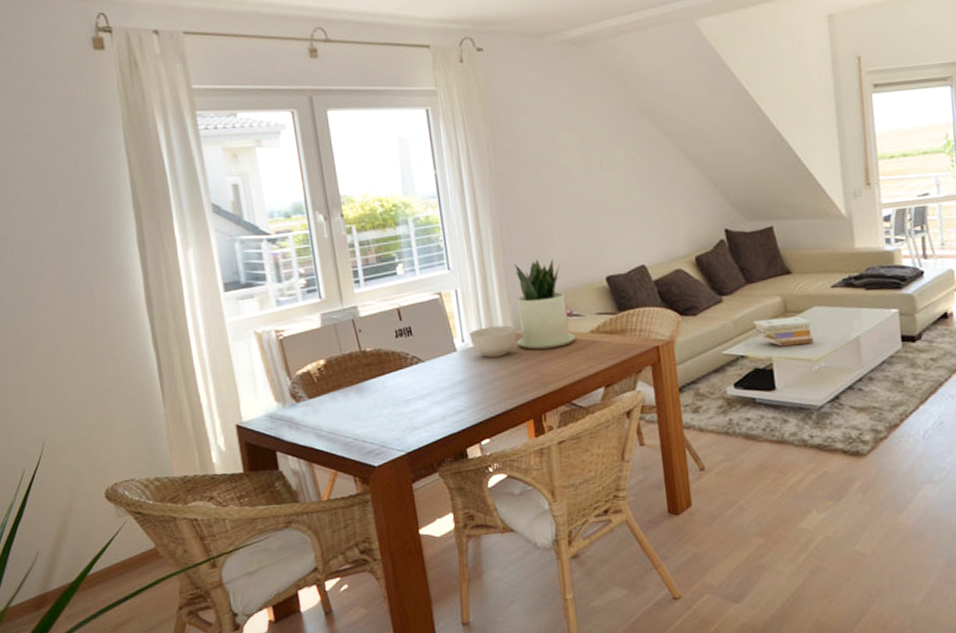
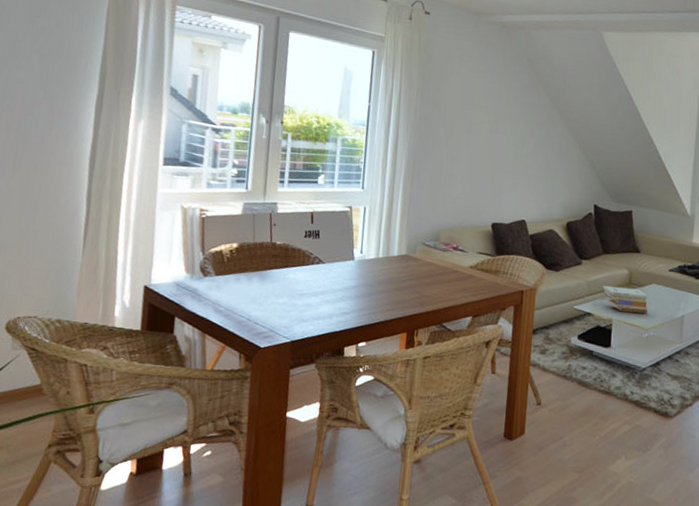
bowl: present [469,325,517,358] -> none [368,244,409,273]
planter: present [515,259,576,350] -> none [407,196,457,275]

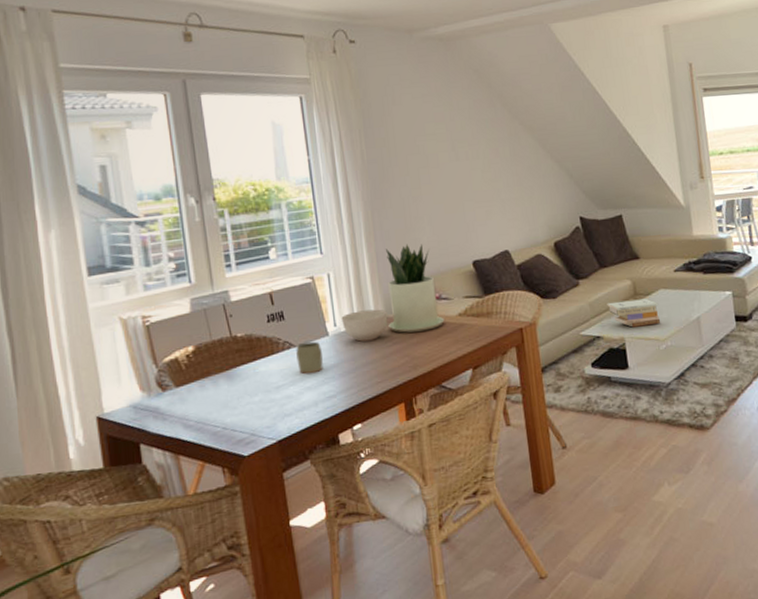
mug: none [322,261,346,290] -> present [296,341,323,374]
bowl: none [368,244,409,273] -> present [341,309,388,342]
planter: none [407,196,457,275] -> present [386,244,445,333]

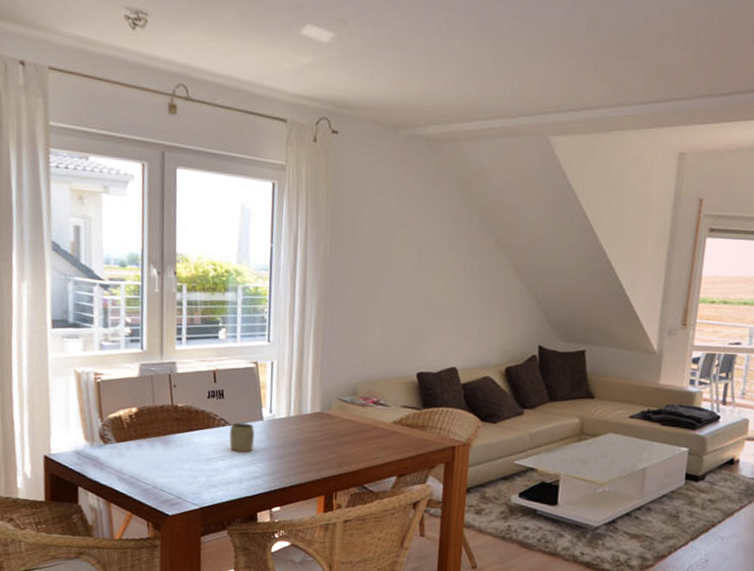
bowl: present [341,309,388,342] -> none [277,402,323,432]
planter: present [386,244,445,333] -> none [322,345,378,432]
books: present [606,298,661,328] -> none [548,436,605,468]

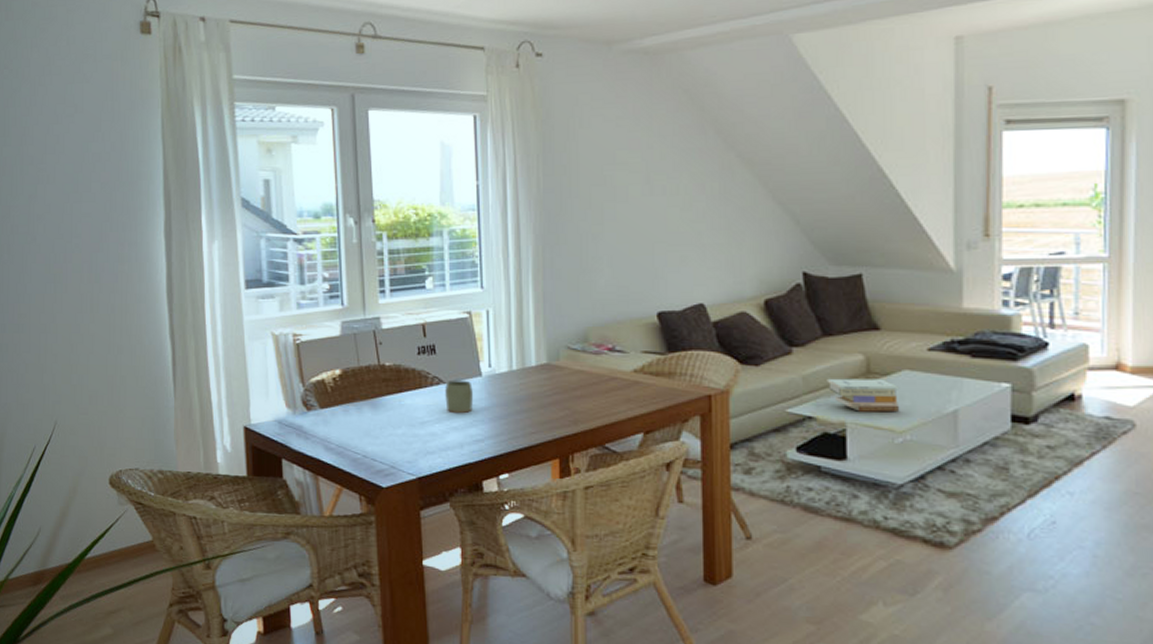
books: none [548,436,605,468] -> present [827,378,900,413]

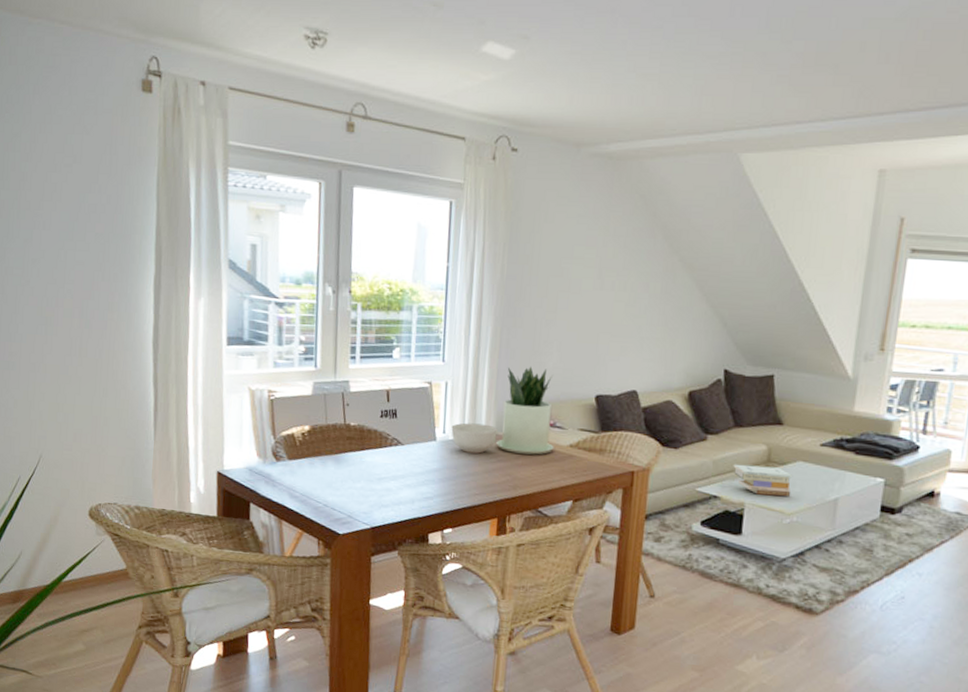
mug: present [445,380,473,414] -> none [401,442,427,474]
bowl: none [497,353,550,387] -> present [451,422,498,454]
planter: none [550,286,616,384] -> present [496,366,554,455]

